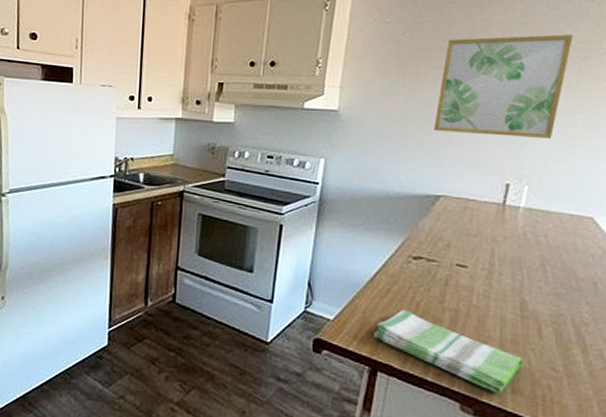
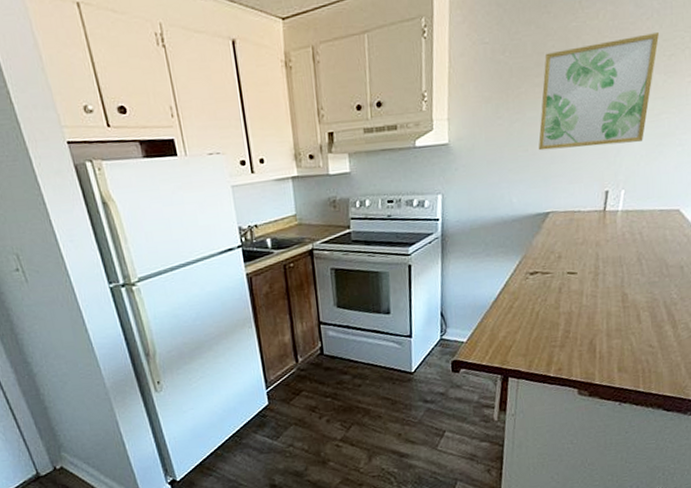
dish towel: present [374,310,524,394] -> none [502,321,627,375]

